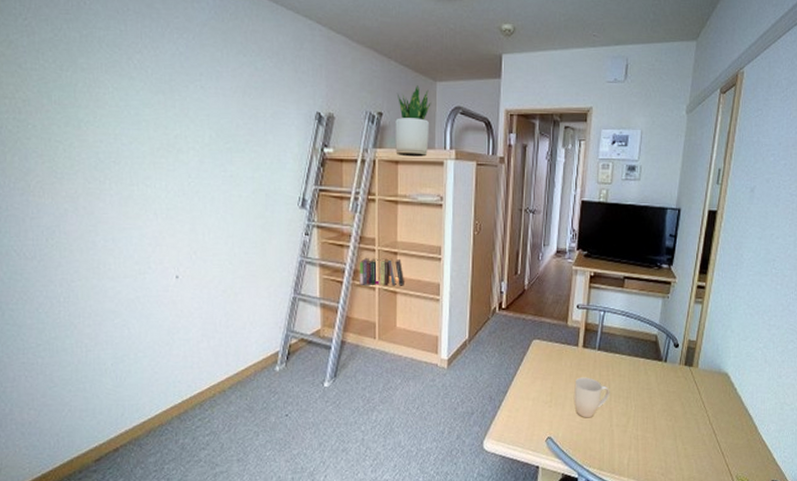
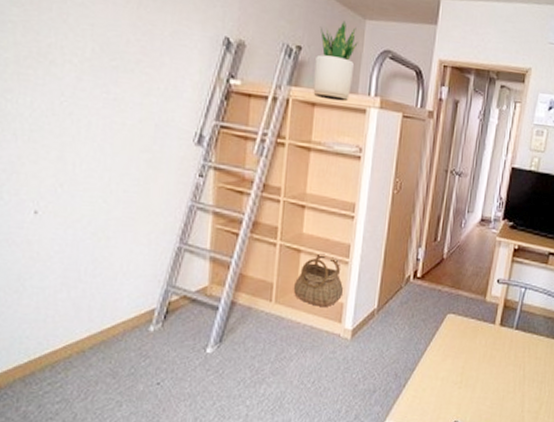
books: present [359,257,404,286] -> none [258,208,311,244]
basket: none [393,293,438,340] -> present [293,253,344,307]
mug: present [573,377,610,418] -> none [485,357,525,402]

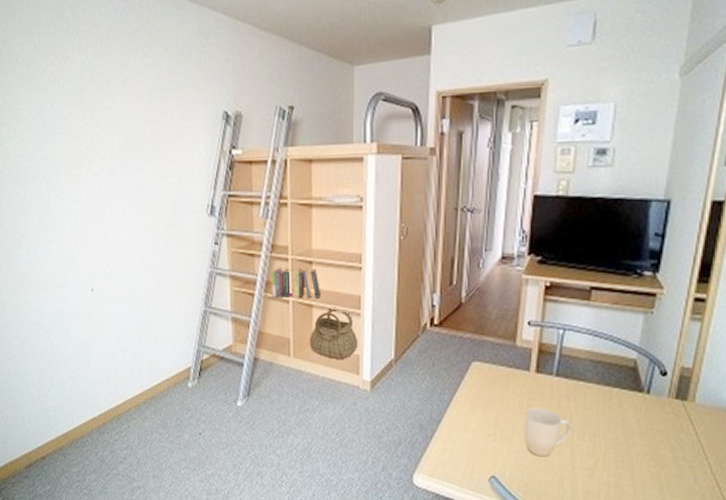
books: none [258,208,311,244] -> present [271,267,321,299]
planter: present [313,21,358,102] -> none [308,72,348,154]
mug: none [485,357,525,402] -> present [523,408,572,457]

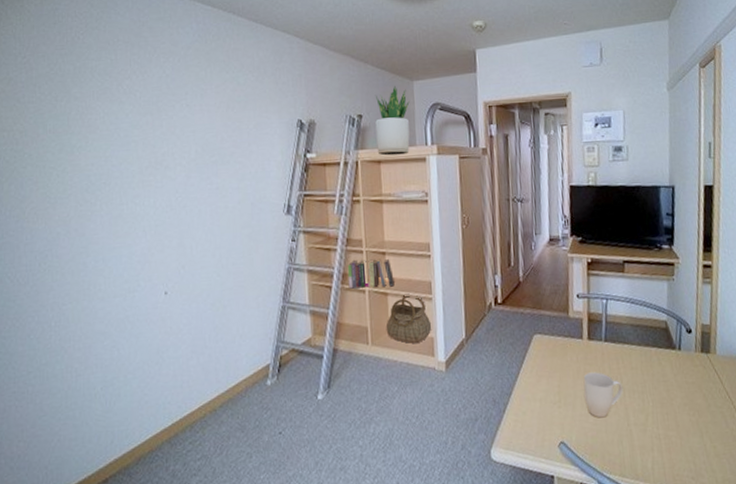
planter: none [308,72,348,154] -> present [375,86,410,156]

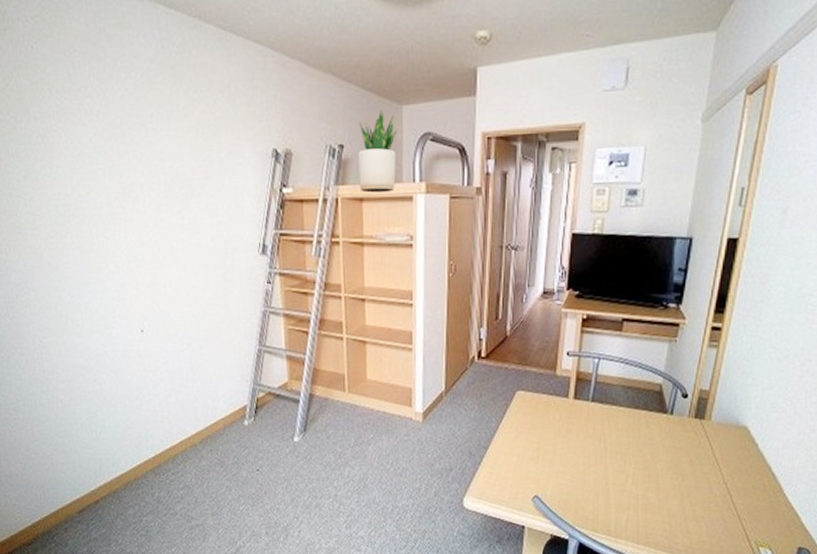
books: present [347,259,395,289] -> none [325,305,374,336]
basket: present [386,293,432,343] -> none [363,343,411,393]
mug: present [583,372,624,418] -> none [563,431,606,476]

